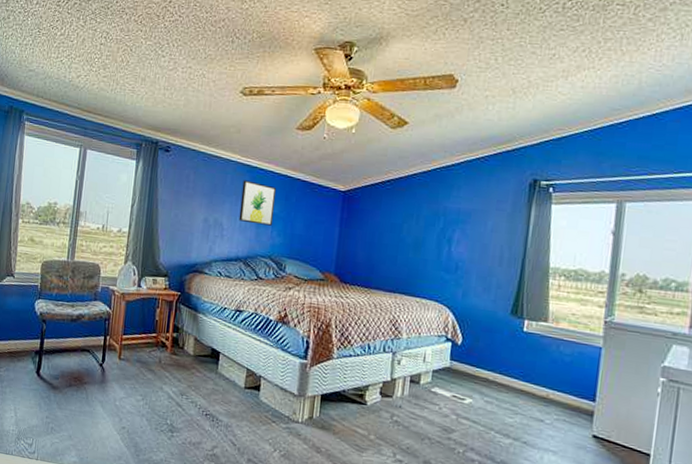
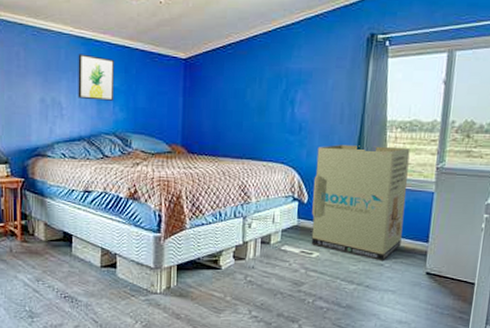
cardboard box: none [464,287,575,417] -> present [311,145,410,262]

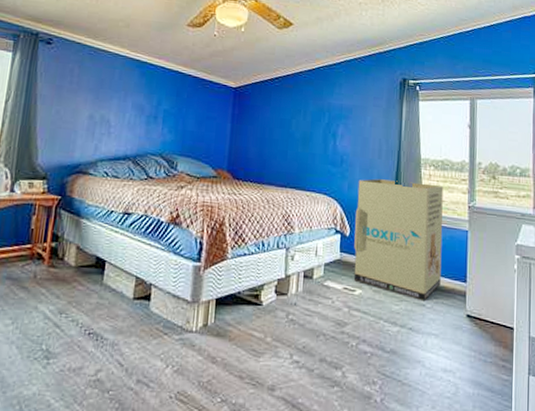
wall art: present [78,54,115,101] -> none [127,75,168,122]

